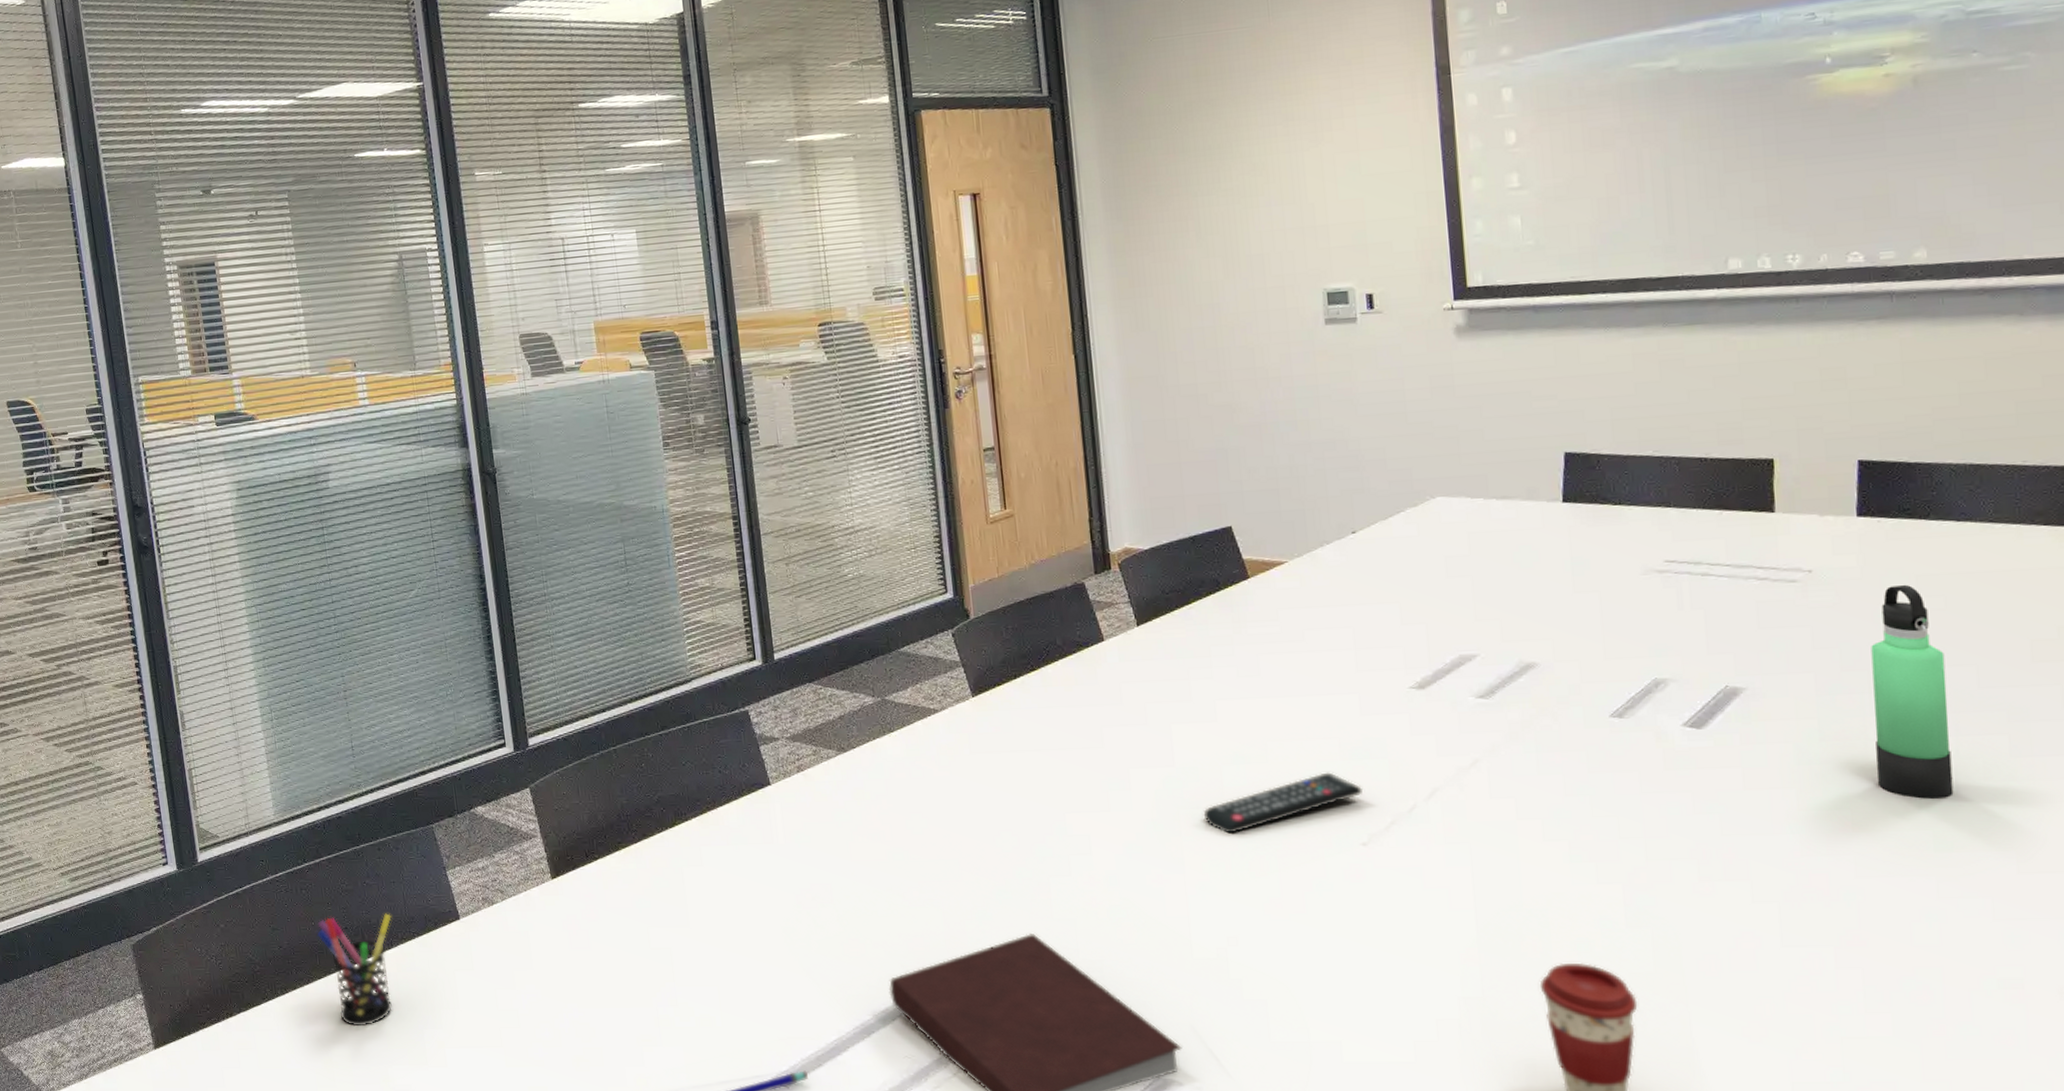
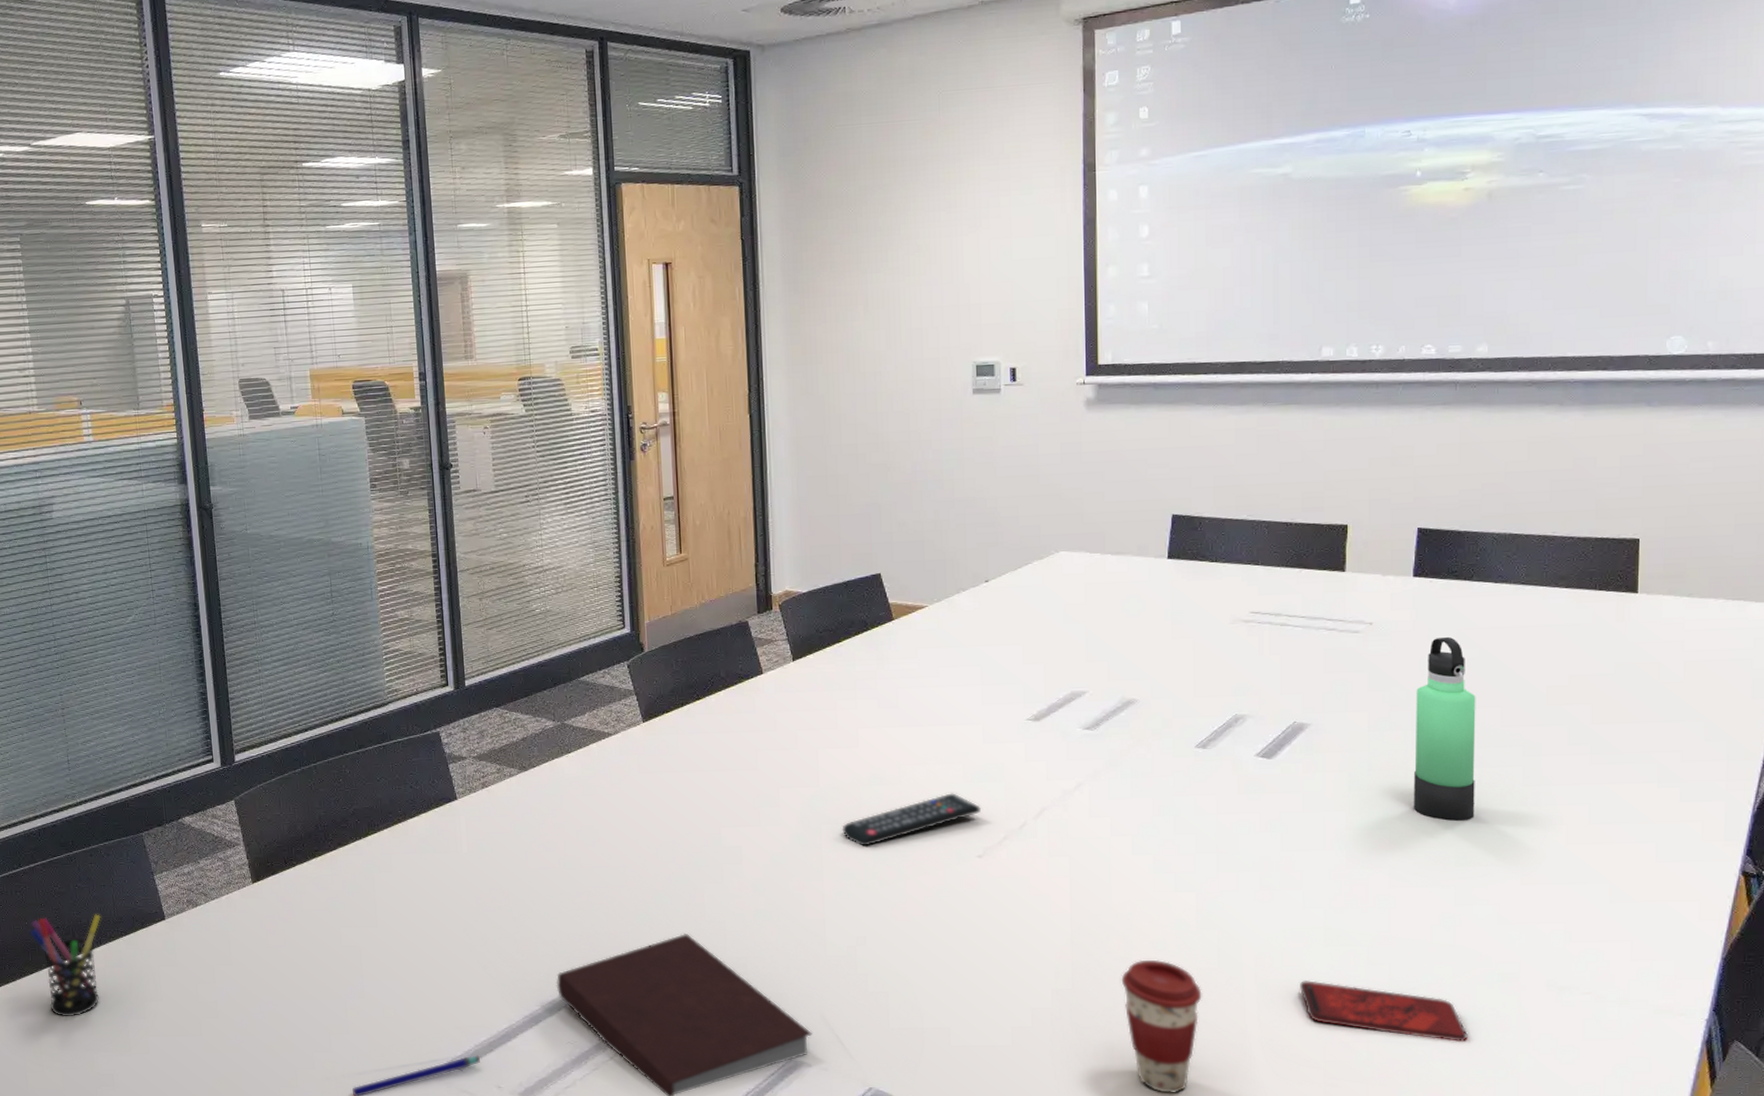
smartphone: none [1754,987,1968,1061] -> present [1299,980,1469,1043]

